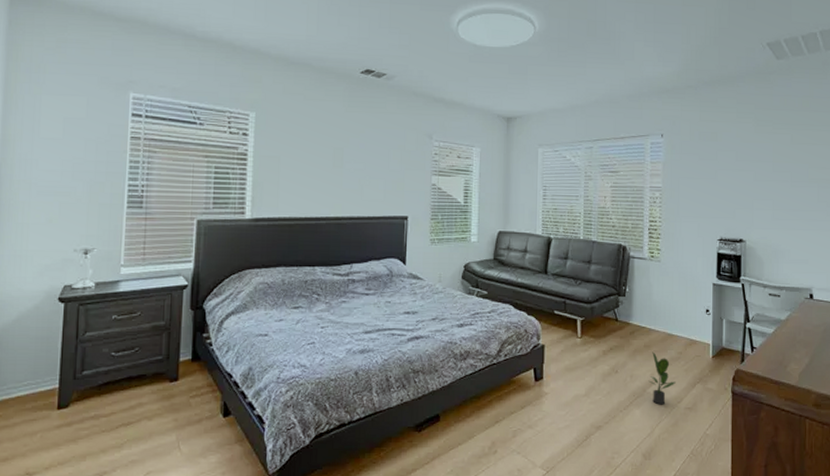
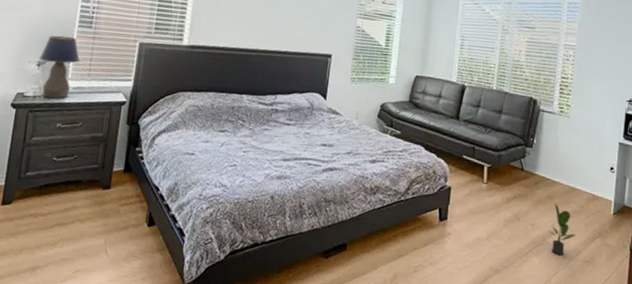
table lamp: none [85,219,133,288] -> present [38,35,81,99]

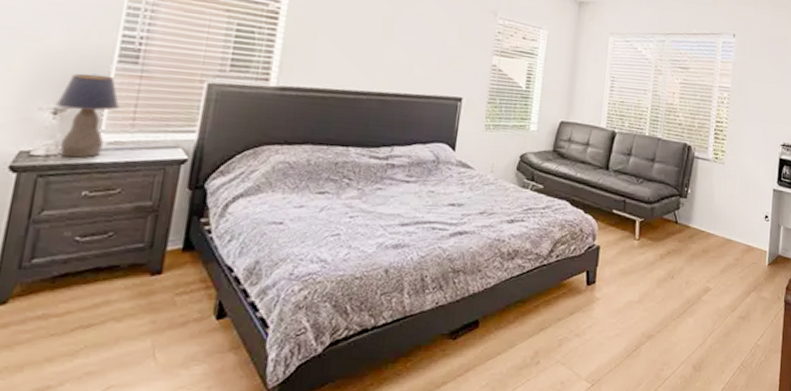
potted plant: present [549,203,576,256] -> none [704,257,731,314]

